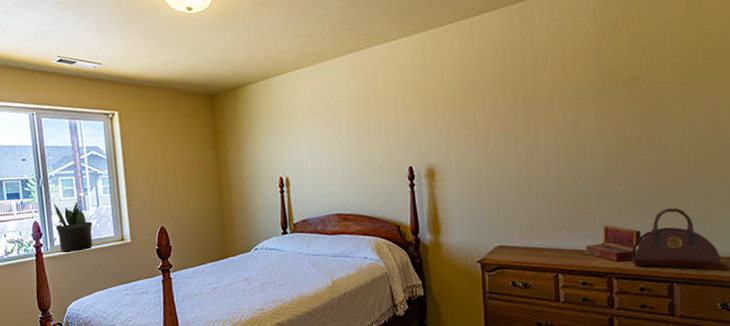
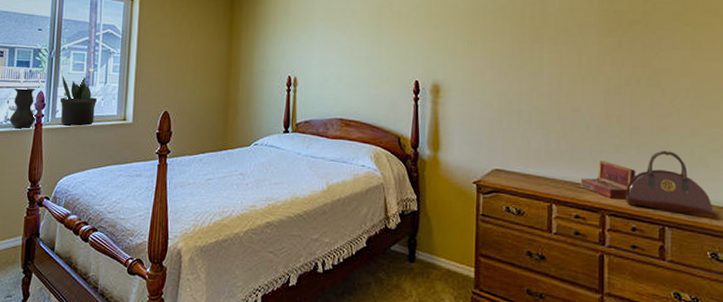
vase: none [9,220,36,261] -> present [10,88,36,129]

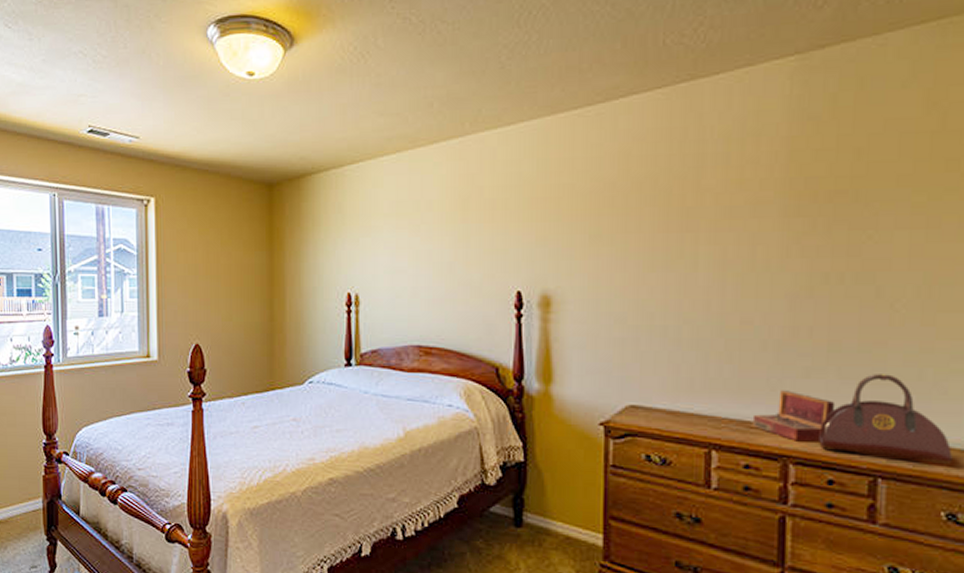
vase: present [10,88,36,129] -> none [15,323,45,372]
planter: present [60,74,98,126] -> none [70,304,115,366]

